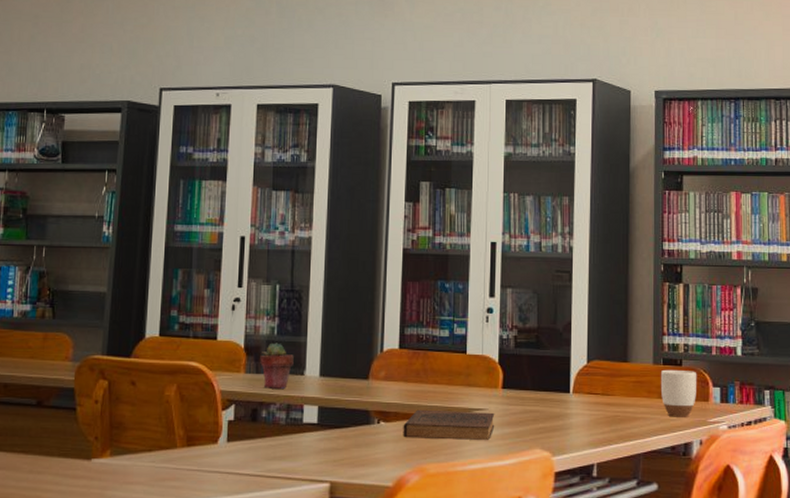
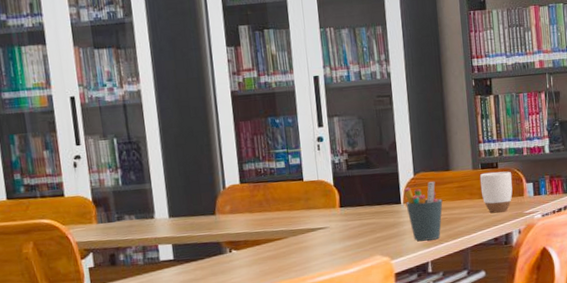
potted succulent: present [260,343,294,389] -> none [109,192,142,235]
book: present [403,409,495,440] -> none [253,229,337,262]
pen holder: none [574,373,616,439] -> present [403,182,443,241]

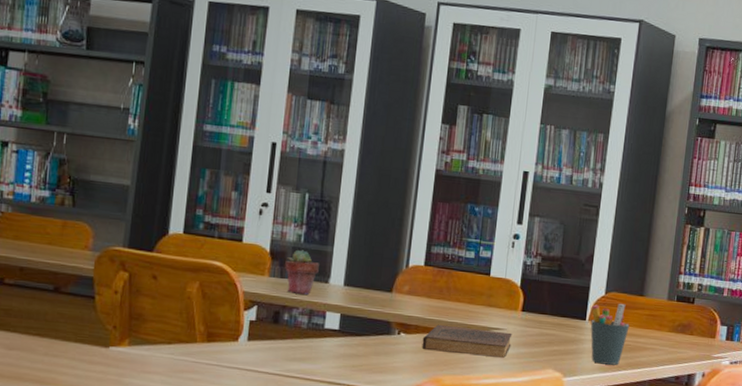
potted succulent: none [109,192,142,235] -> present [285,249,319,295]
book: none [253,229,337,262] -> present [422,324,513,358]
mug: present [479,171,513,213] -> none [671,306,708,351]

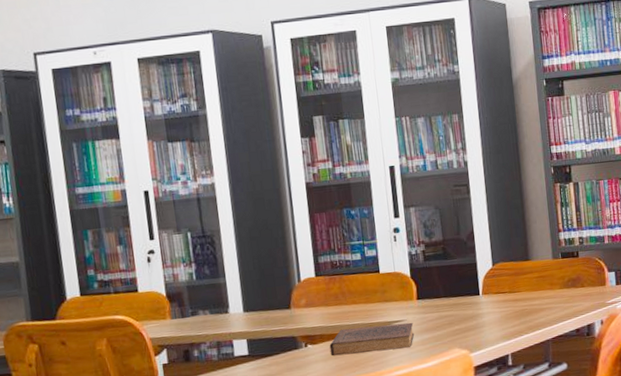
potted succulent: present [285,249,319,295] -> none [183,287,217,330]
pen holder: present [590,304,630,365] -> none [482,272,523,333]

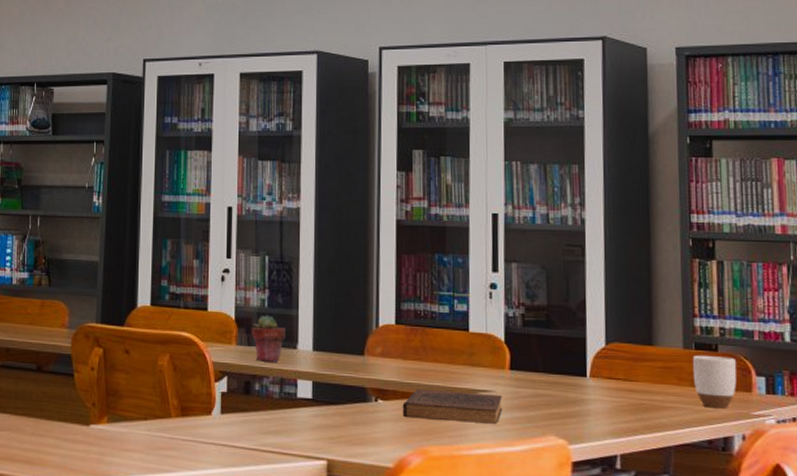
potted succulent: none [183,287,217,330] -> present [251,315,286,362]
mug: none [560,260,594,304] -> present [692,355,737,409]

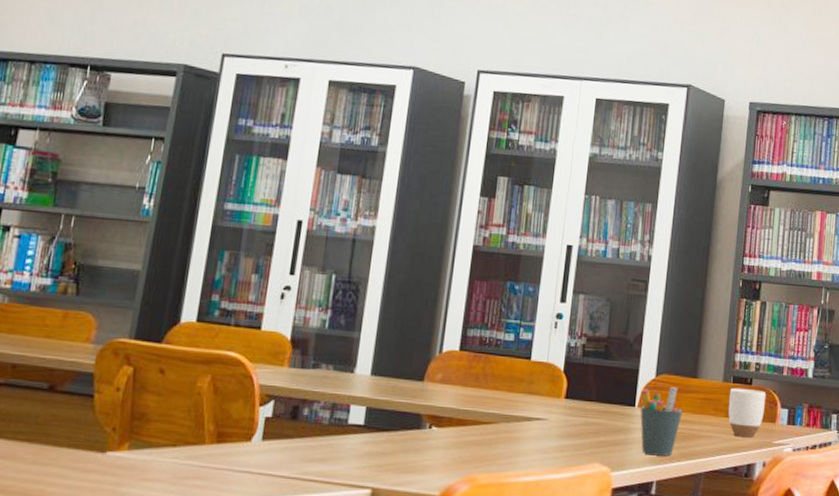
potted succulent: present [251,315,286,362] -> none [306,336,344,386]
book: present [402,388,503,424] -> none [455,415,555,451]
pen holder: none [591,356,641,429] -> present [640,387,683,456]

